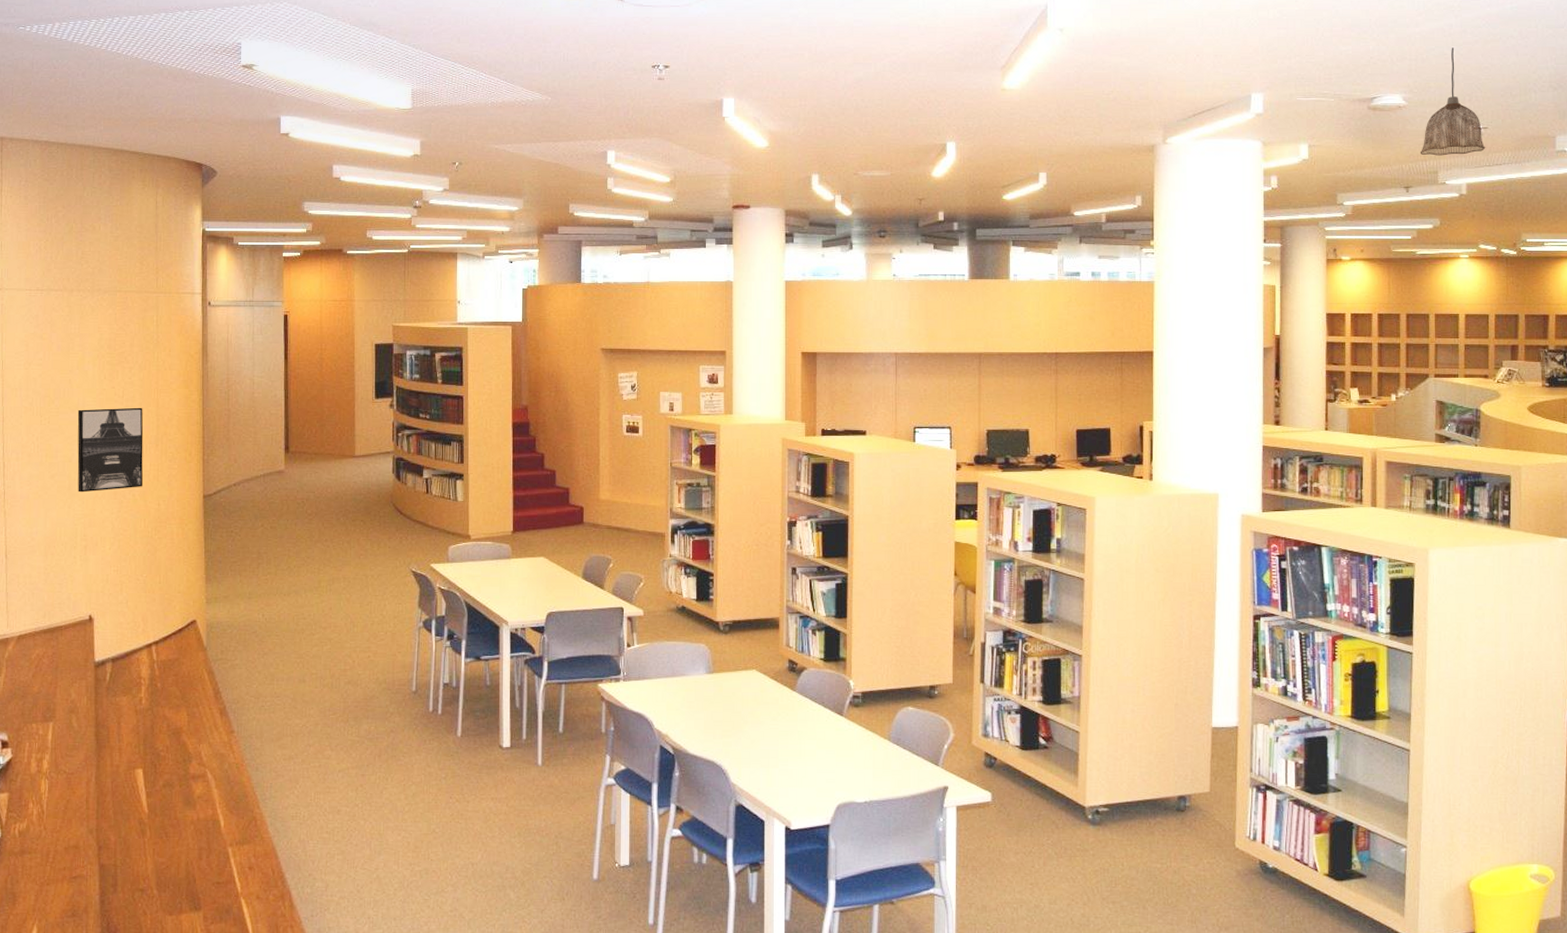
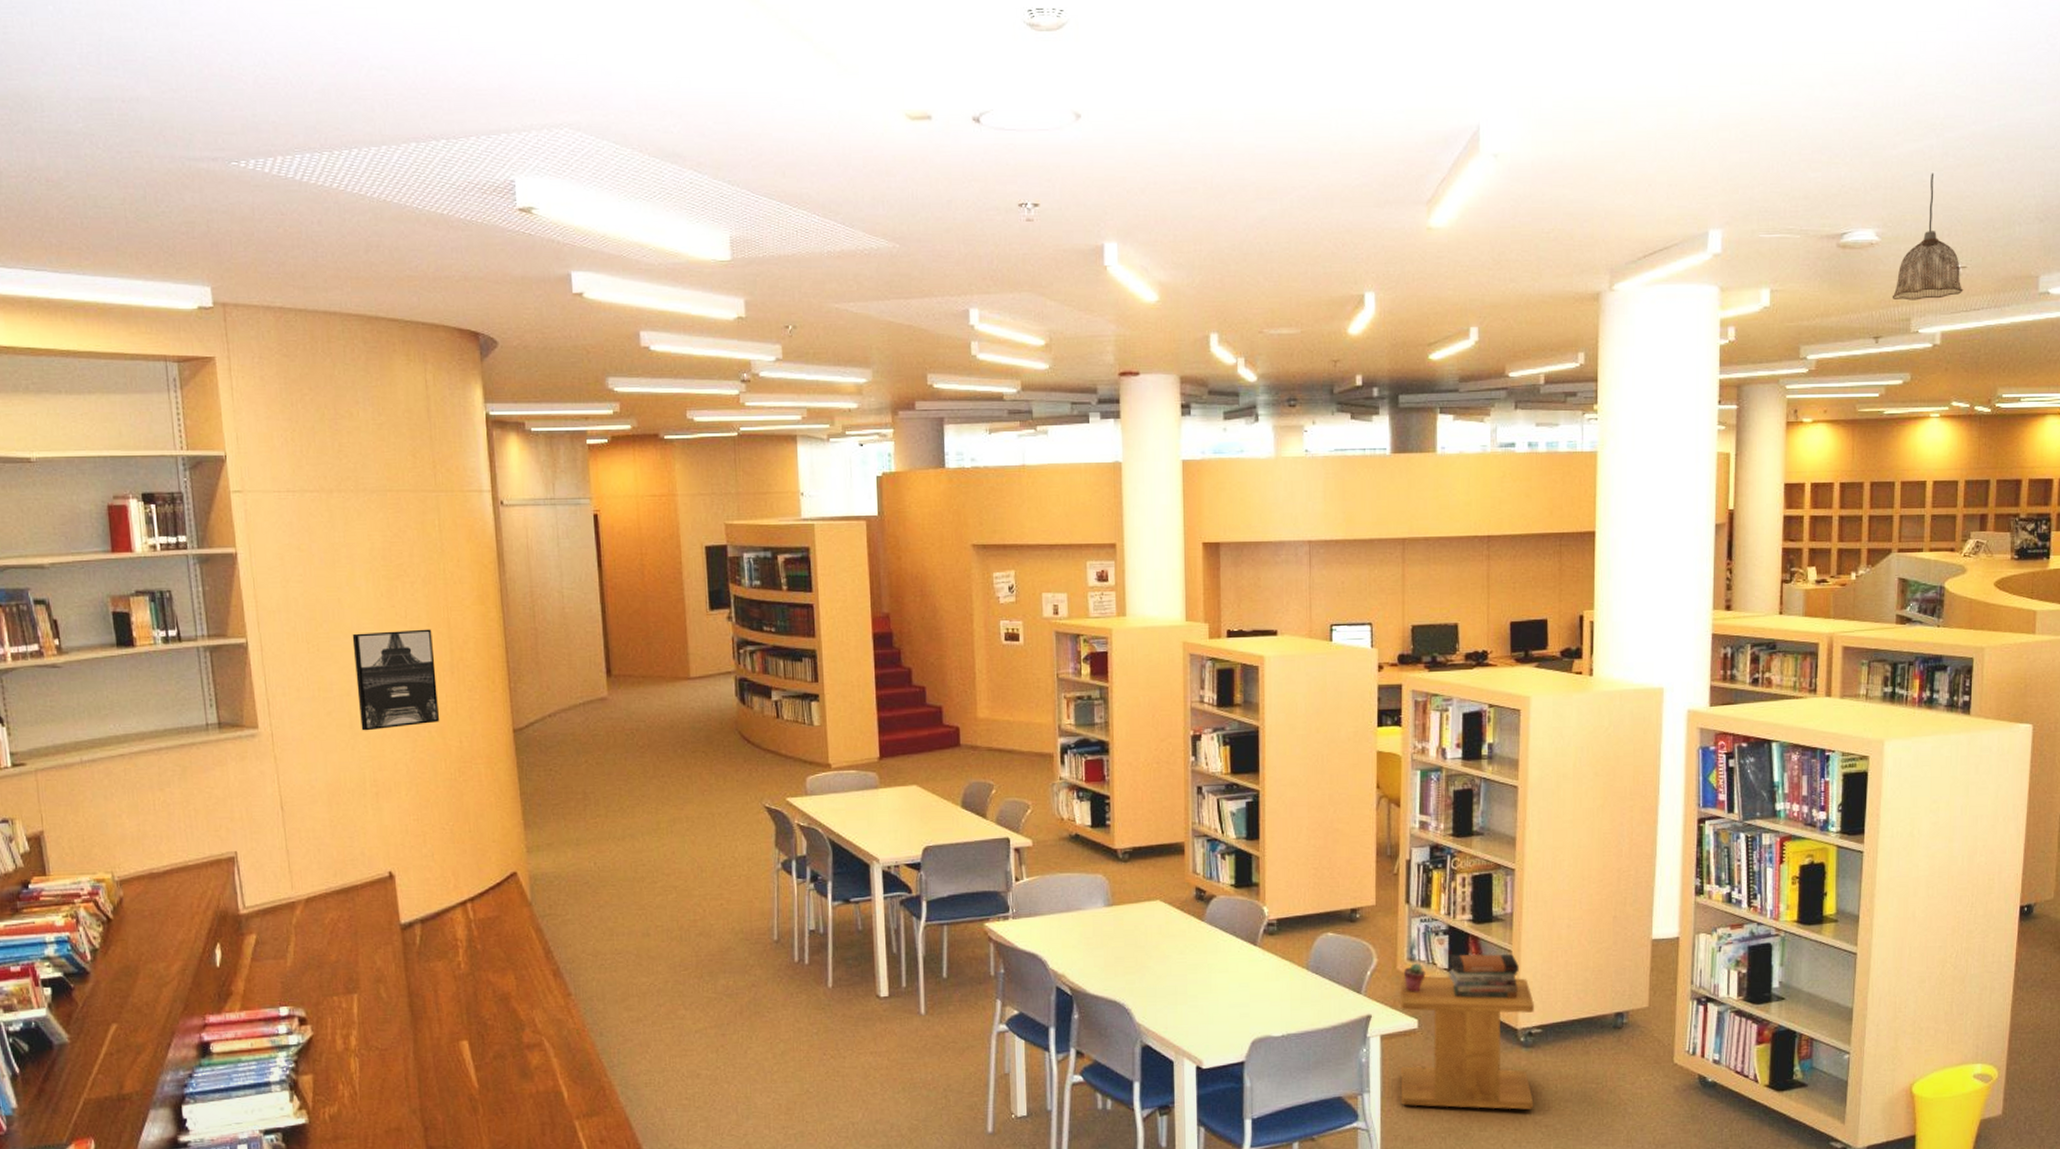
side table: none [975,751,1102,885] -> present [1400,976,1534,1110]
potted succulent: none [978,739,999,767] -> present [1403,963,1426,992]
book stack: none [1020,733,1086,777] -> present [1448,953,1519,999]

